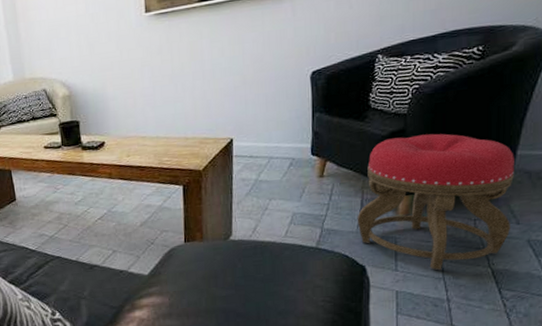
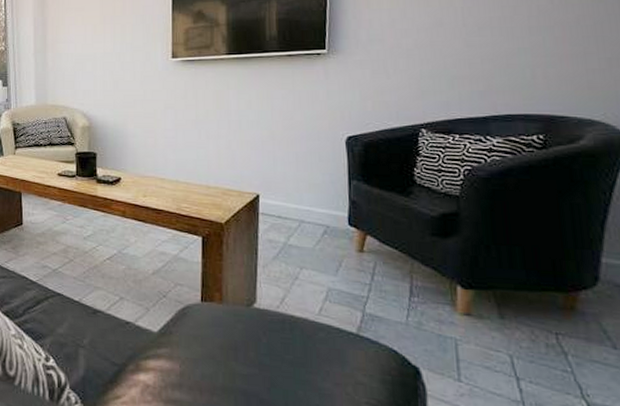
stool: present [357,133,514,271] -> none [405,220,607,391]

